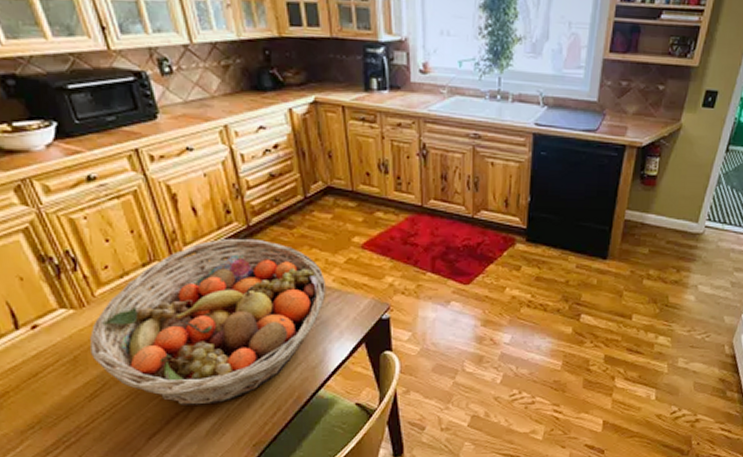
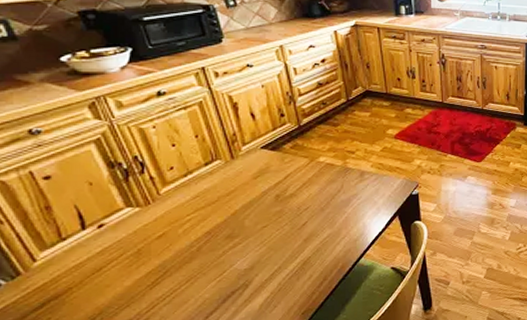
fruit basket: present [90,239,327,405] -> none [154,137,366,284]

